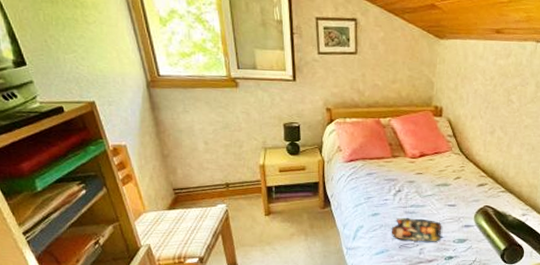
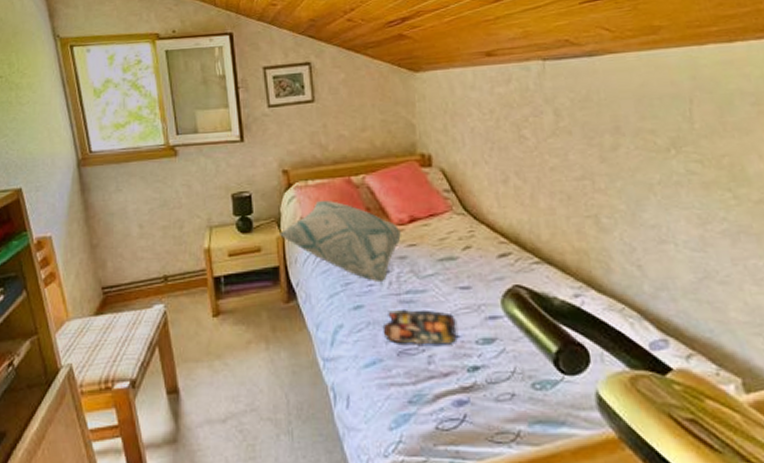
decorative pillow: none [320,135,412,197] -> present [278,201,401,281]

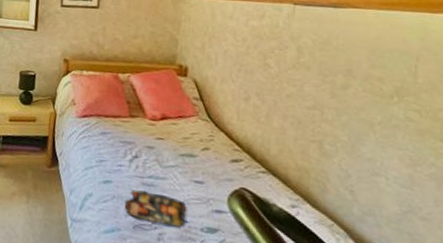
decorative pillow: present [278,201,401,281] -> none [52,89,152,164]

